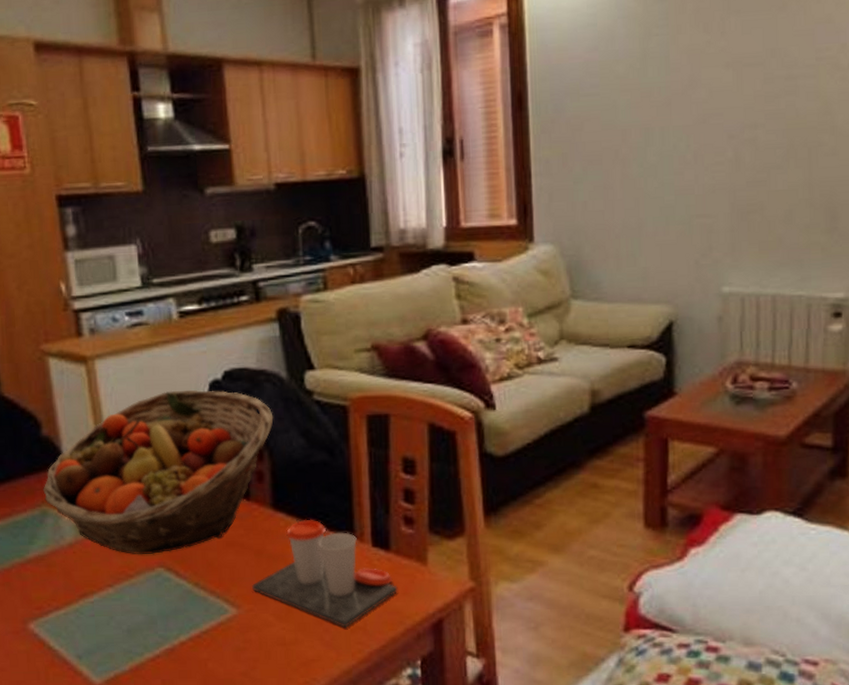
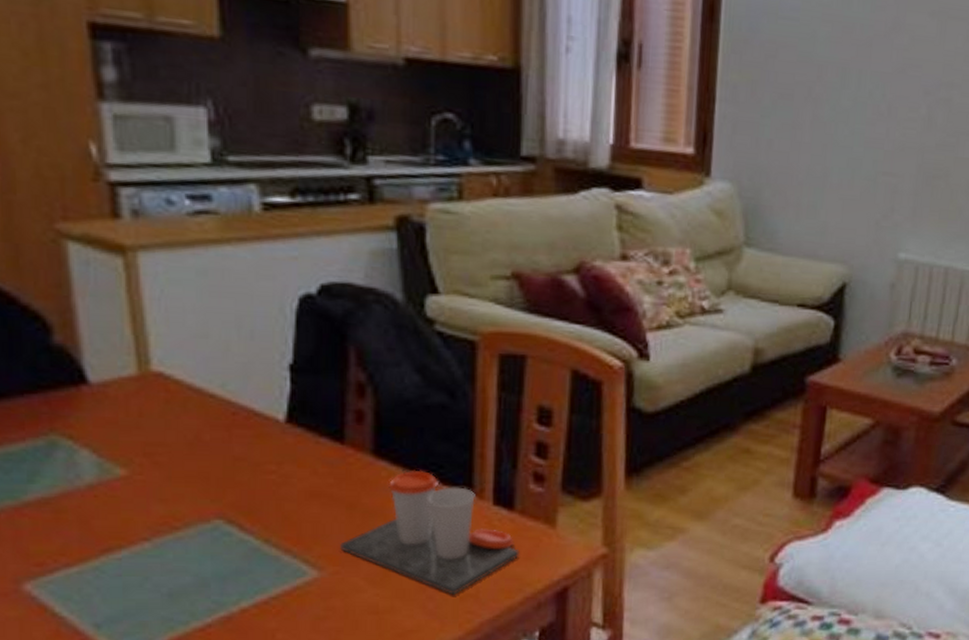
fruit basket: present [43,389,274,555] -> none [52,301,382,504]

